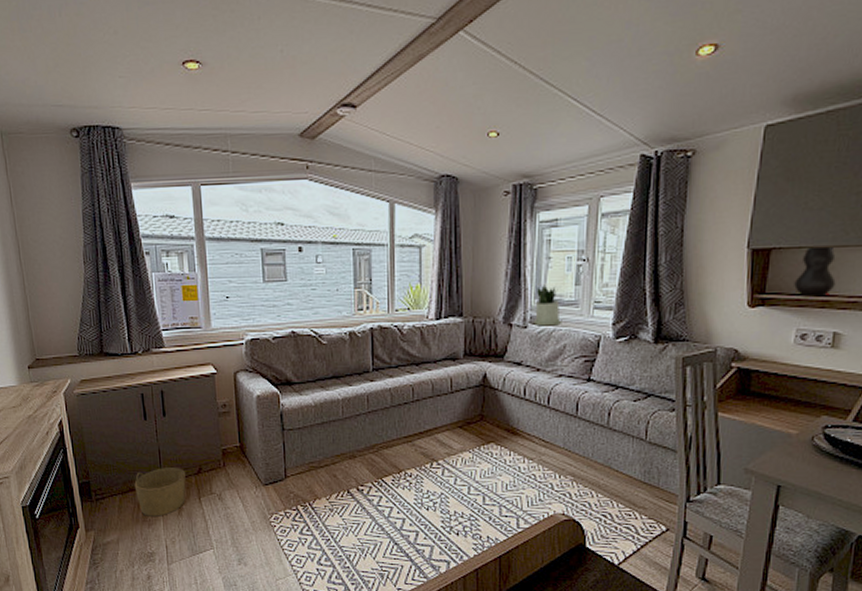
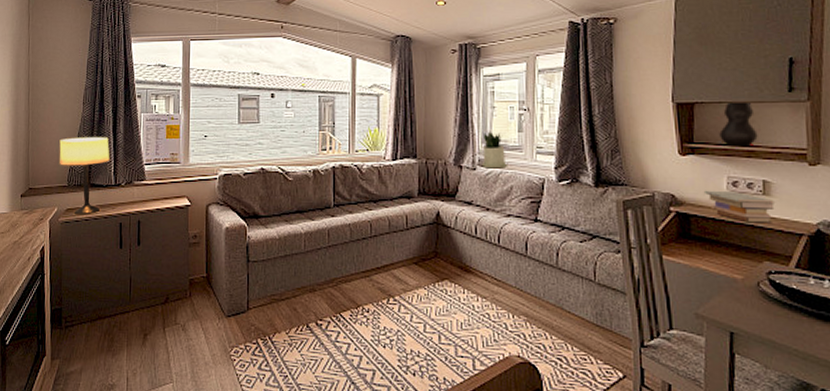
table lamp: none [62,301,123,387] -> present [59,137,110,215]
basket: present [134,468,186,517] -> none [103,296,154,346]
books: none [769,344,842,377] -> present [703,190,775,223]

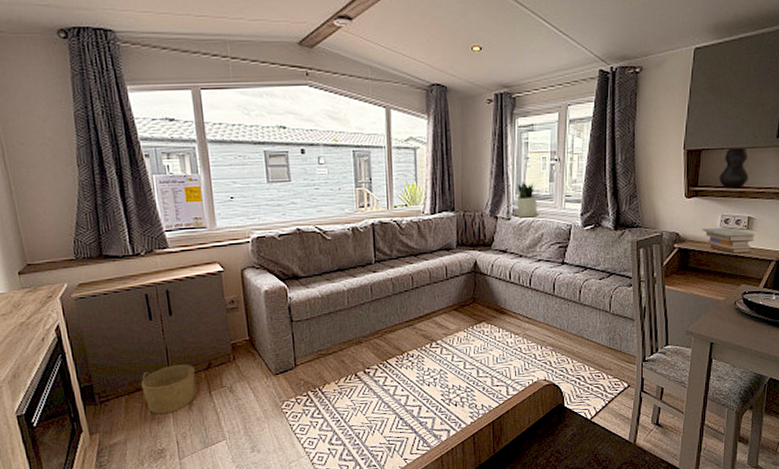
table lamp: present [59,137,110,215] -> none [55,203,123,290]
basket: none [103,296,154,346] -> present [141,364,196,414]

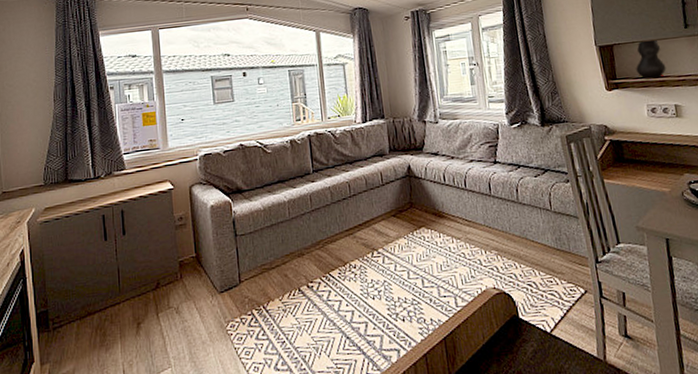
basket: present [141,364,196,414] -> none [92,285,145,340]
planter: present [515,182,540,218] -> none [441,86,466,121]
books: present [701,227,755,254] -> none [629,117,687,143]

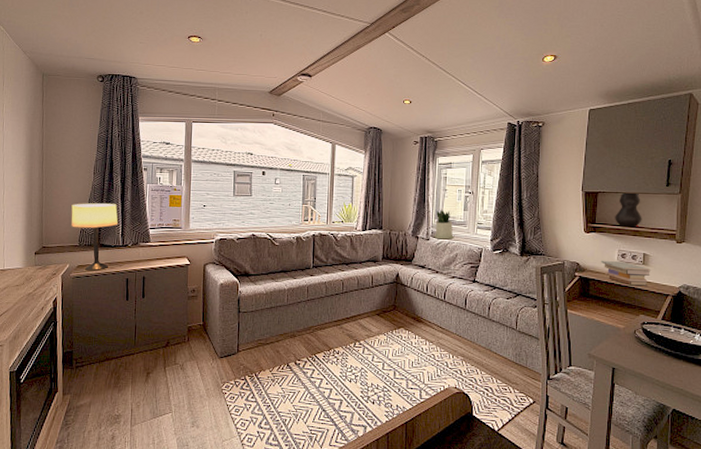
table lamp: none [32,131,87,213] -> present [71,203,118,271]
planter: none [441,86,466,121] -> present [434,209,455,240]
books: none [629,117,687,143] -> present [600,260,650,286]

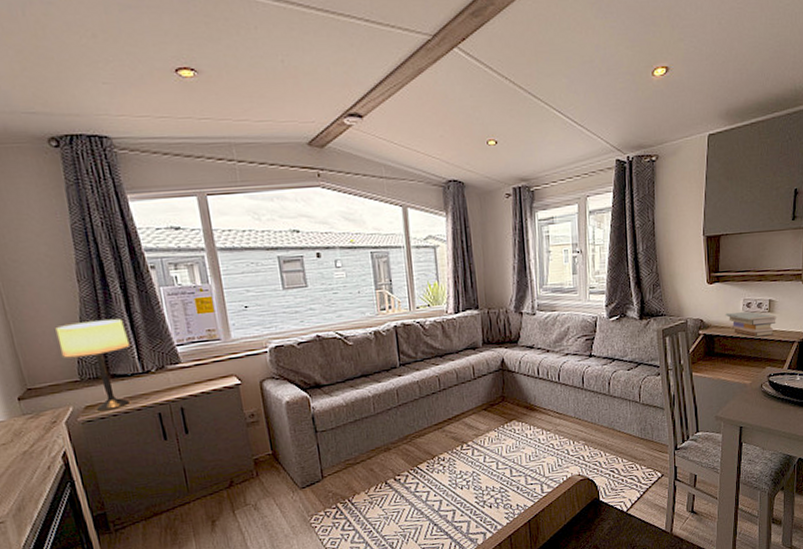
planter: present [434,209,455,240] -> none [540,275,565,313]
vase: present [615,191,642,228] -> none [739,229,768,273]

